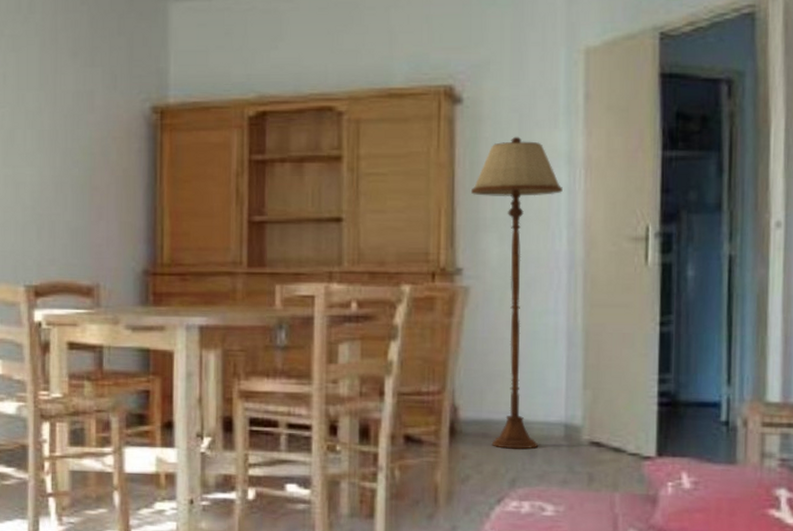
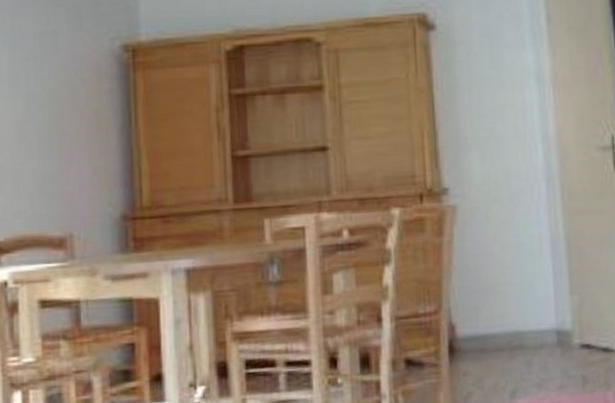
floor lamp: present [470,136,563,449] -> none [450,58,535,361]

